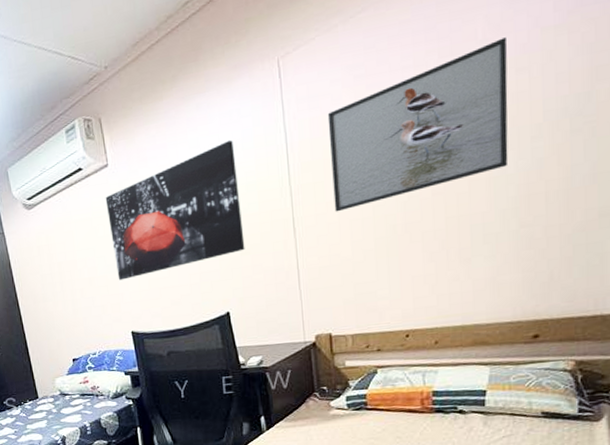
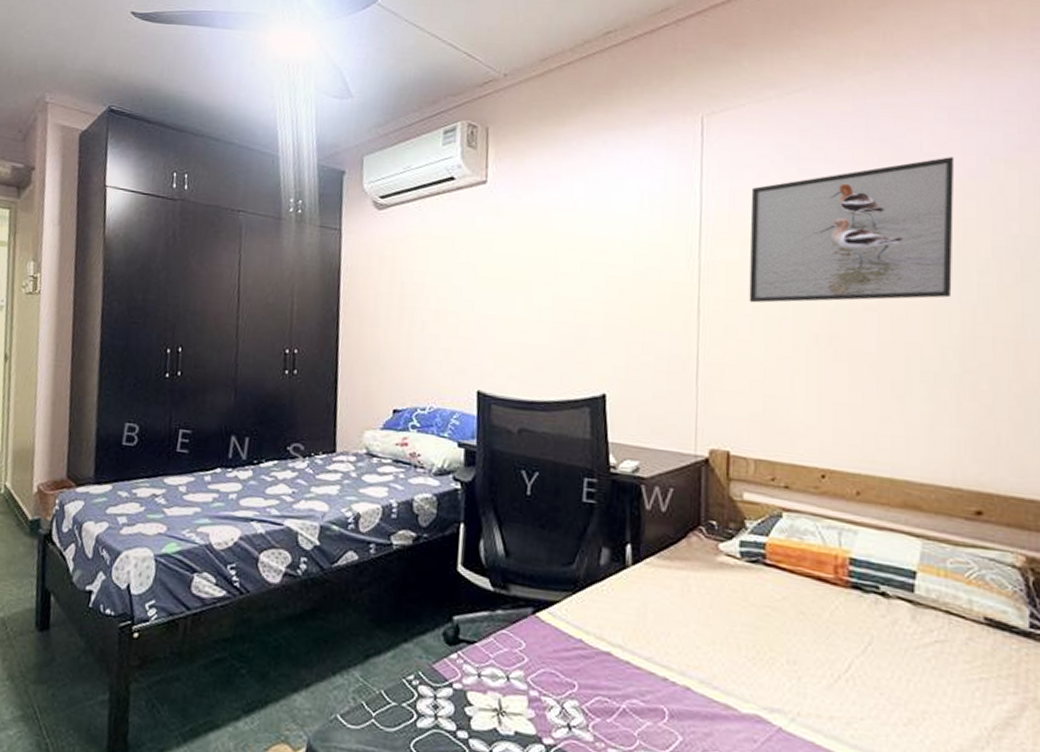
wall art: present [105,139,245,280] -> none [473,189,640,324]

